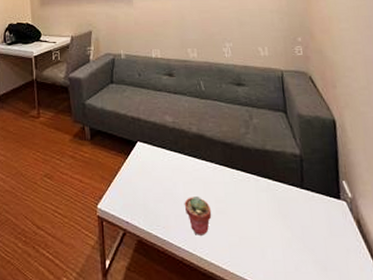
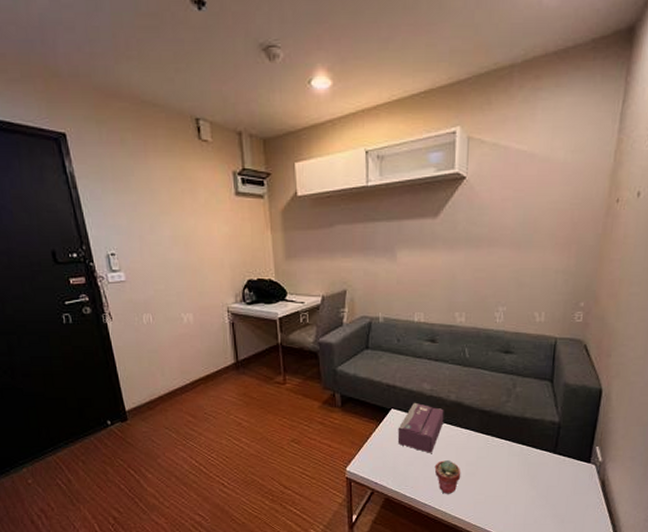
tissue box: none [145,134,189,189] -> present [397,402,444,453]

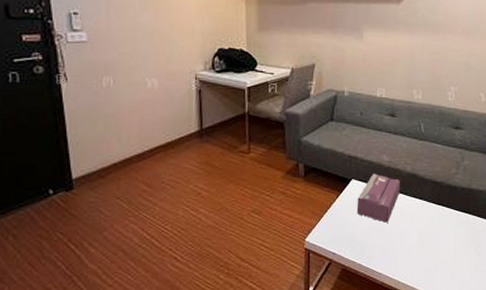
potted succulent: present [434,460,461,494] -> none [389,230,414,263]

